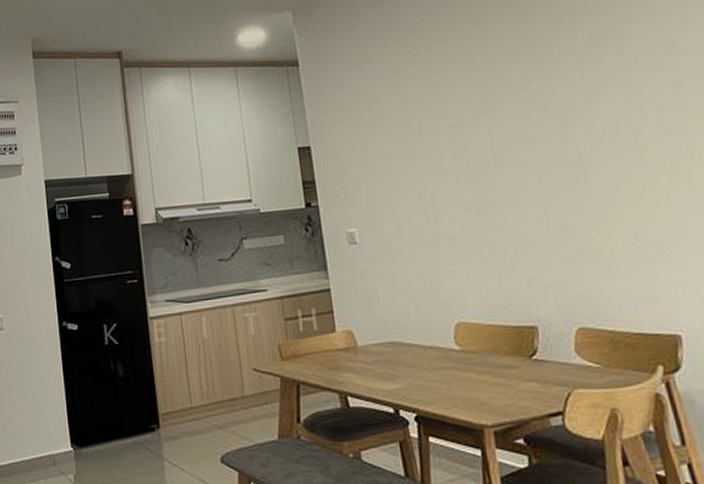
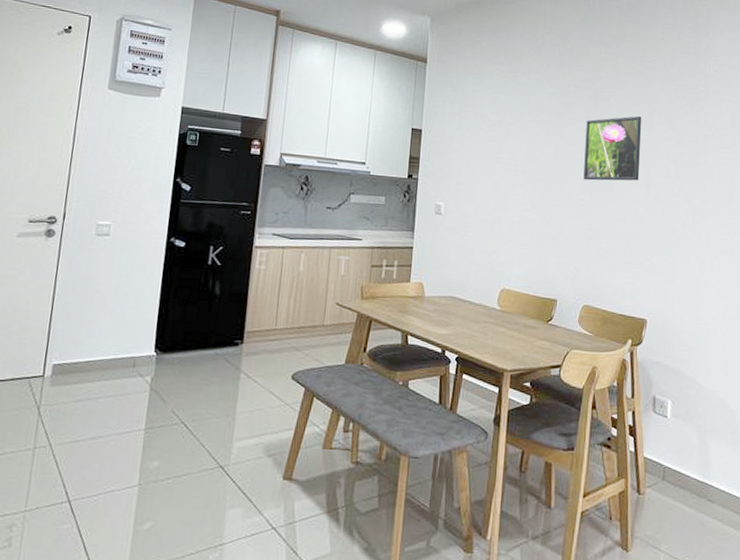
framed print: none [526,62,623,164] -> present [583,115,642,181]

